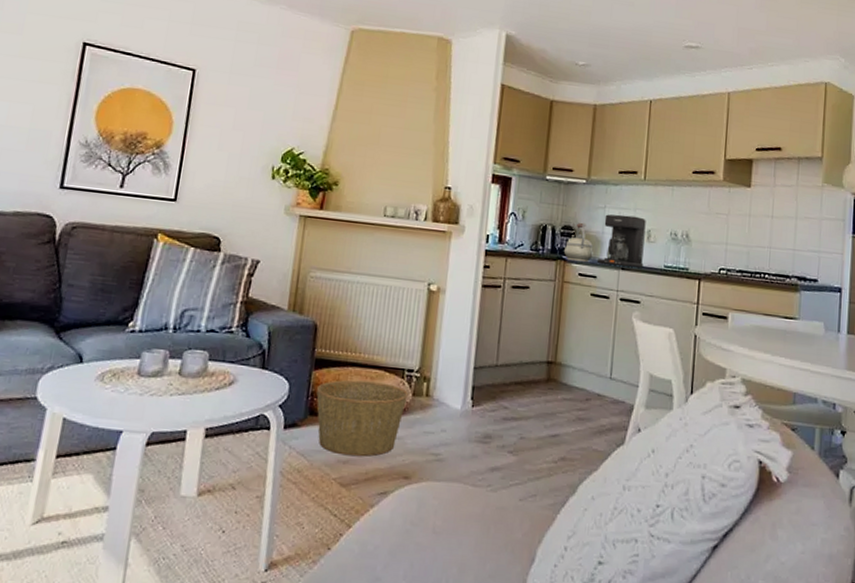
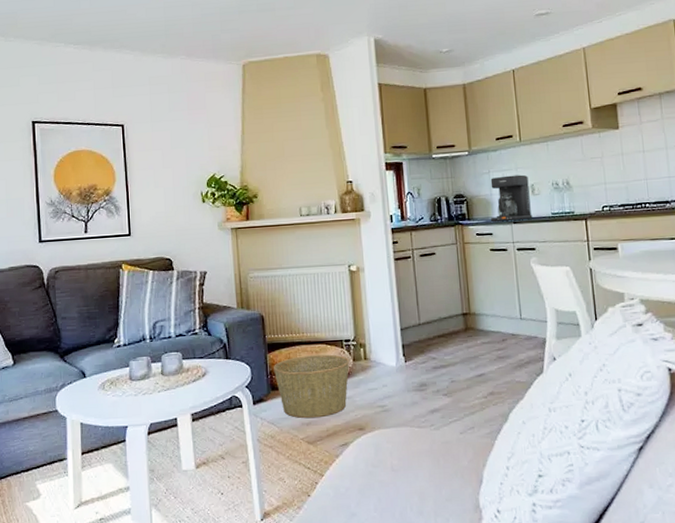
kettle: present [564,222,594,263] -> none [460,189,486,225]

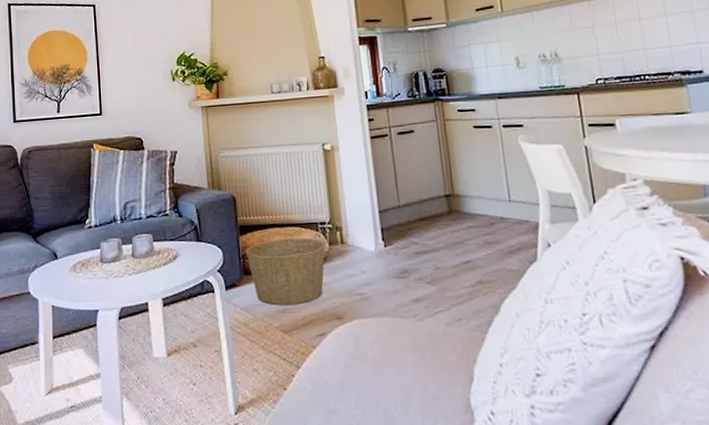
coffee maker: present [490,174,533,223] -> none [471,46,519,98]

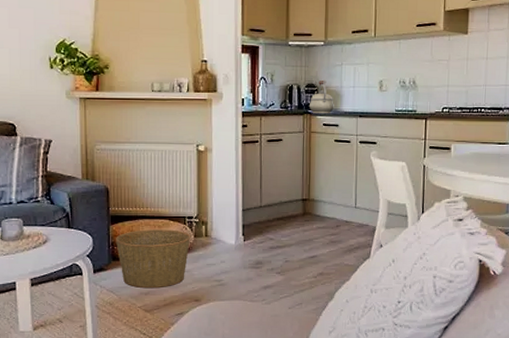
kettle: none [439,62,468,100] -> present [310,79,334,114]

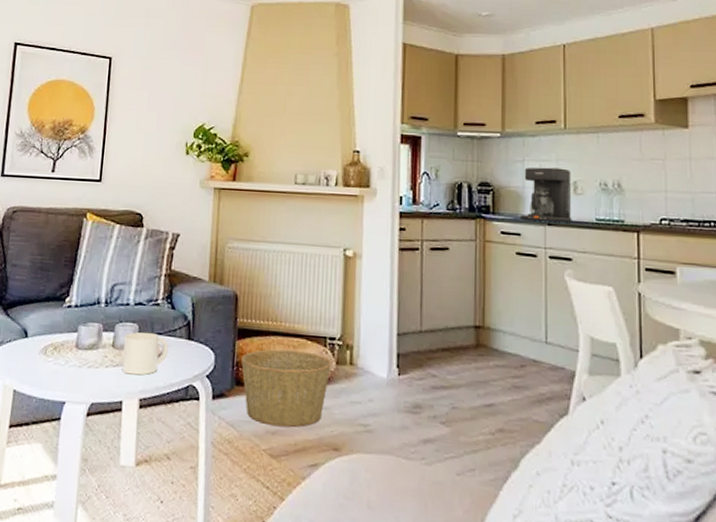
mug: none [10,225,51,260] -> present [122,331,168,376]
kettle: present [310,79,334,114] -> none [483,178,515,220]
coffee maker: none [339,69,378,115] -> present [521,167,572,224]

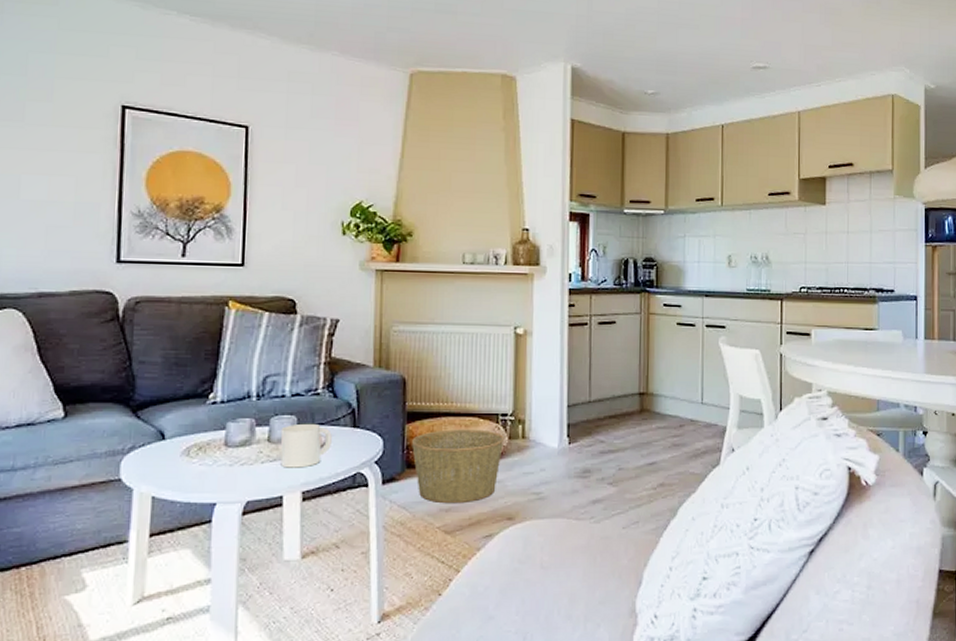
coffee maker: present [521,167,572,224] -> none [681,242,726,294]

